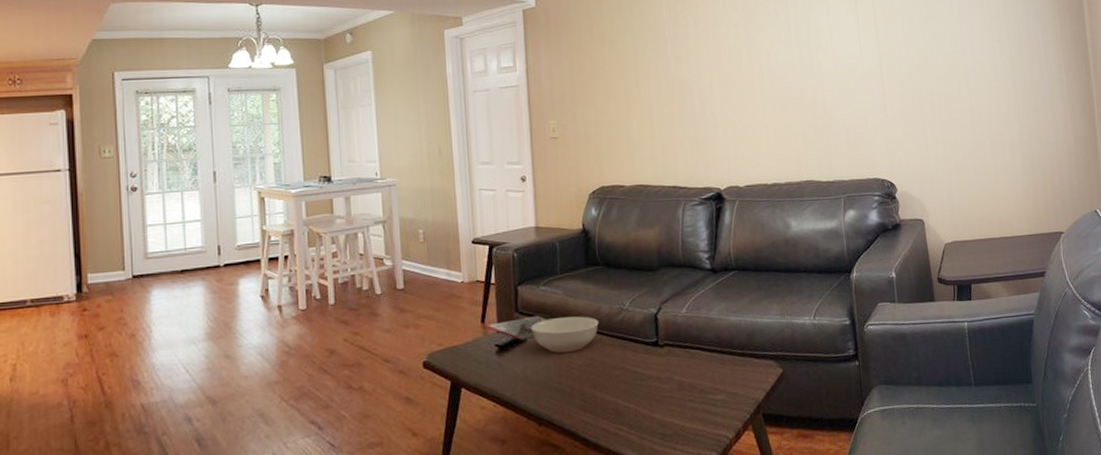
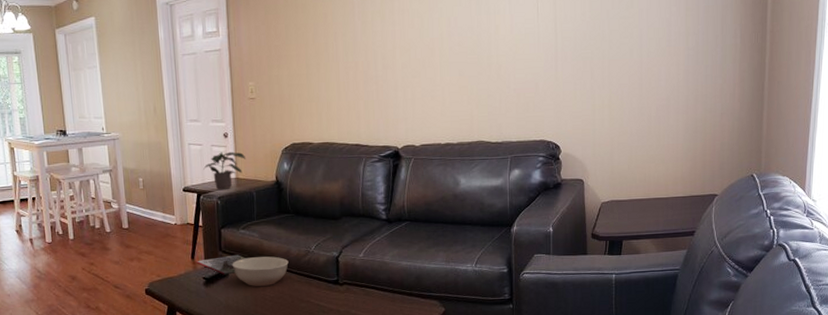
potted plant: none [497,197,548,240] -> present [203,151,247,190]

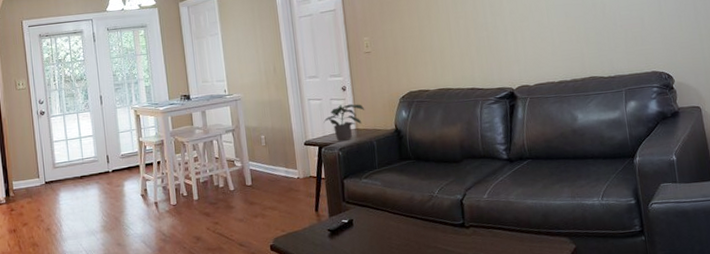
magazine: present [196,255,247,275] -> none [320,204,371,226]
bowl: present [232,256,289,287] -> none [356,203,413,236]

